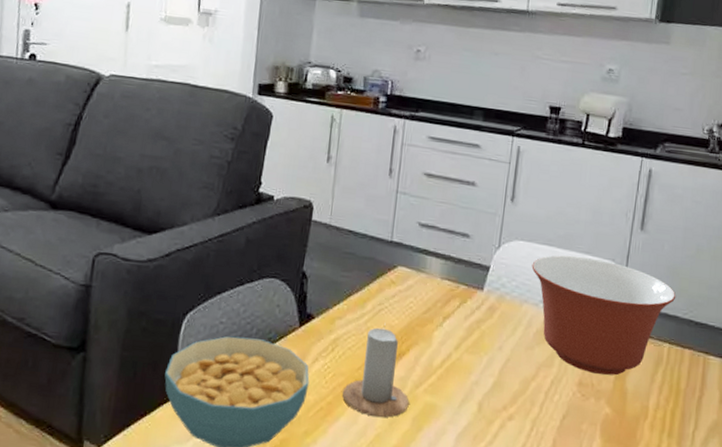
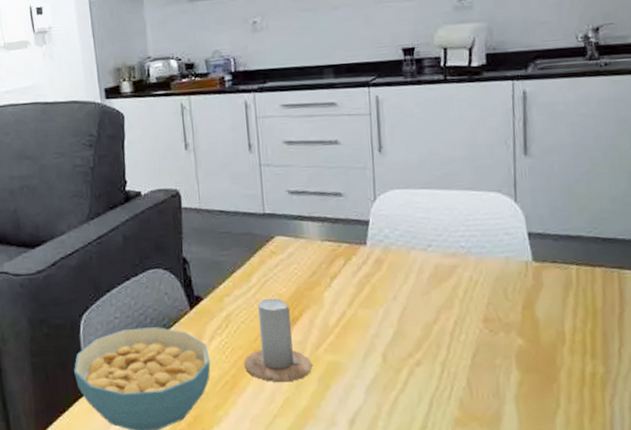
mixing bowl: present [531,255,676,376] -> none [412,193,576,307]

